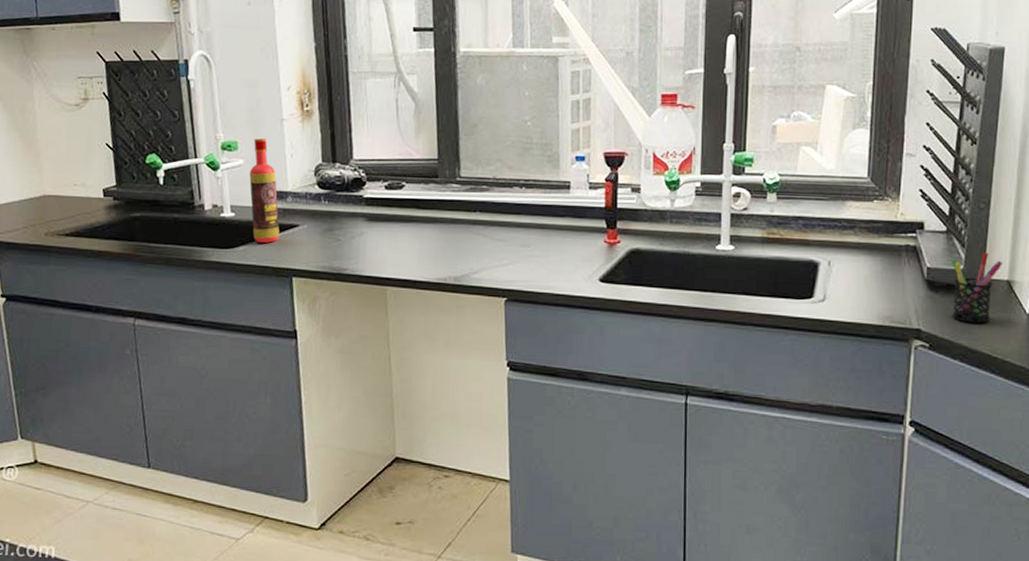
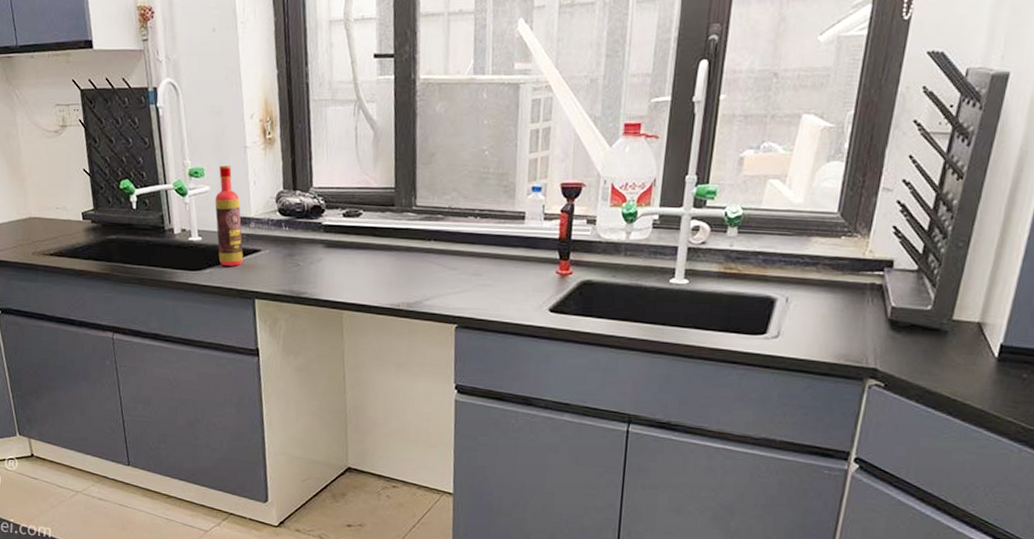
pen holder: present [952,252,1002,324] -> none [912,292,975,365]

